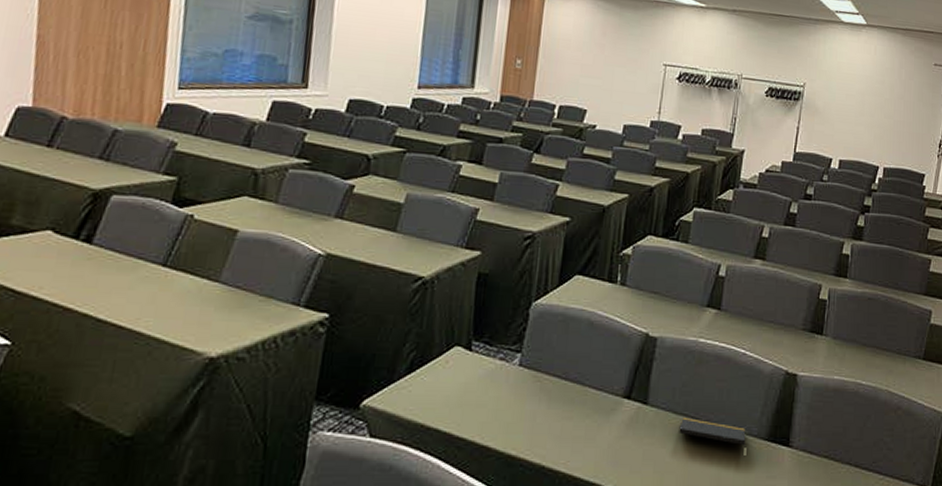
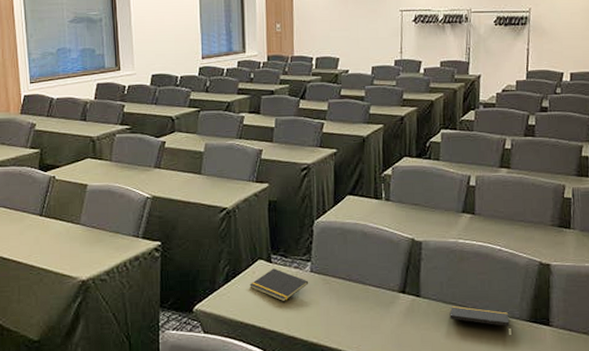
notepad: none [439,358,516,402] -> present [249,268,309,302]

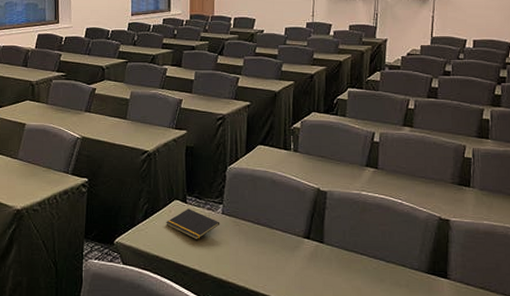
notepad: present [450,305,510,327] -> none [351,253,409,277]

